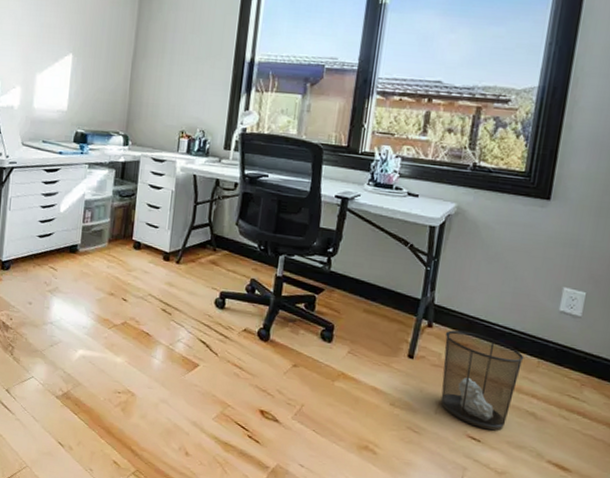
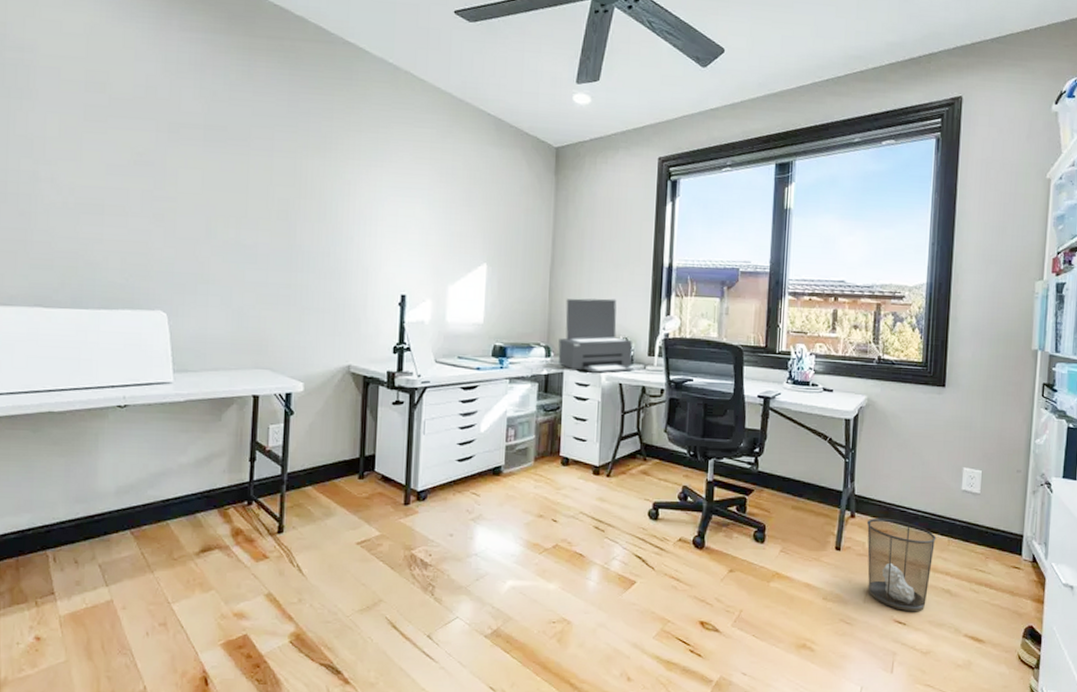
printer: none [135,90,210,164] -> present [558,298,635,373]

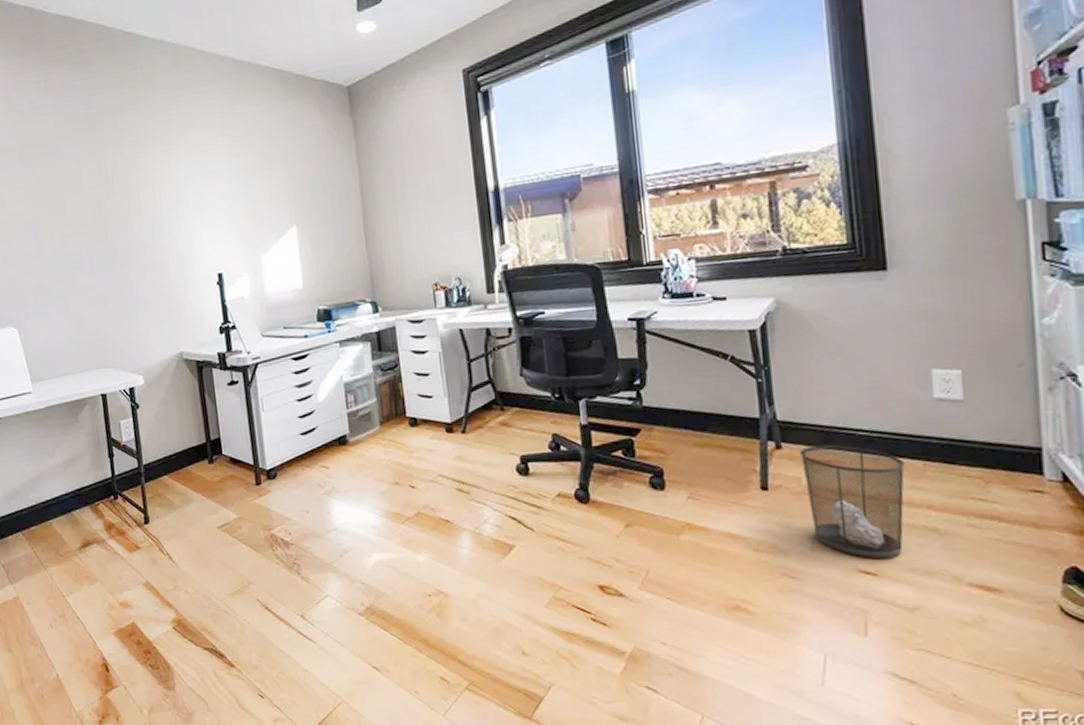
printer: present [558,298,635,373] -> none [384,237,474,323]

